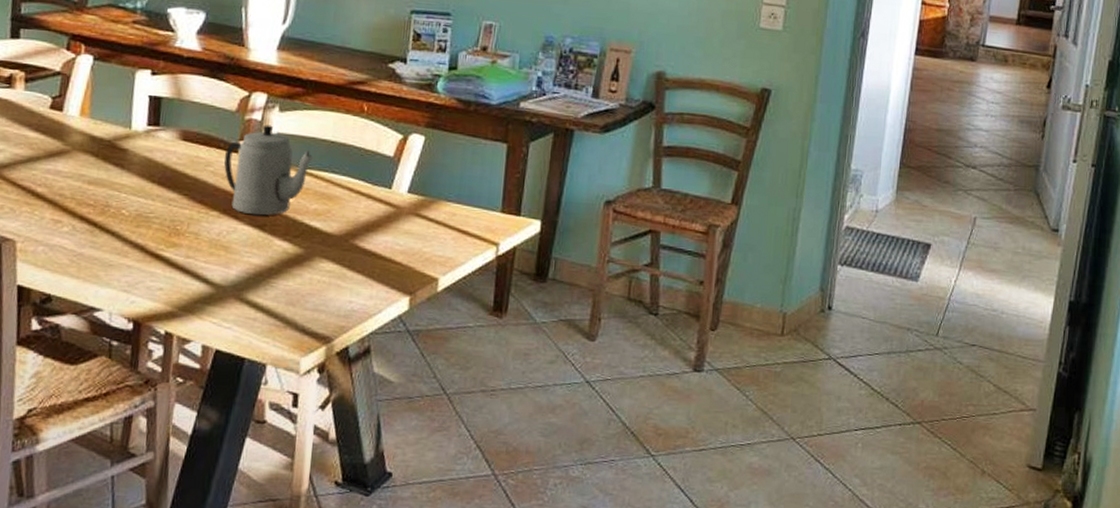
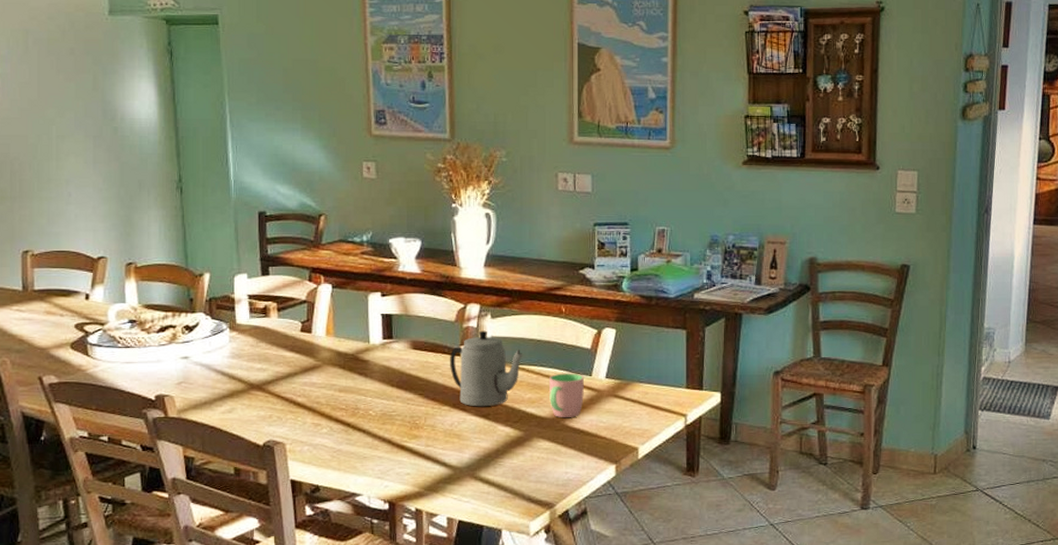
cup: none [339,182,382,236] -> present [549,373,584,417]

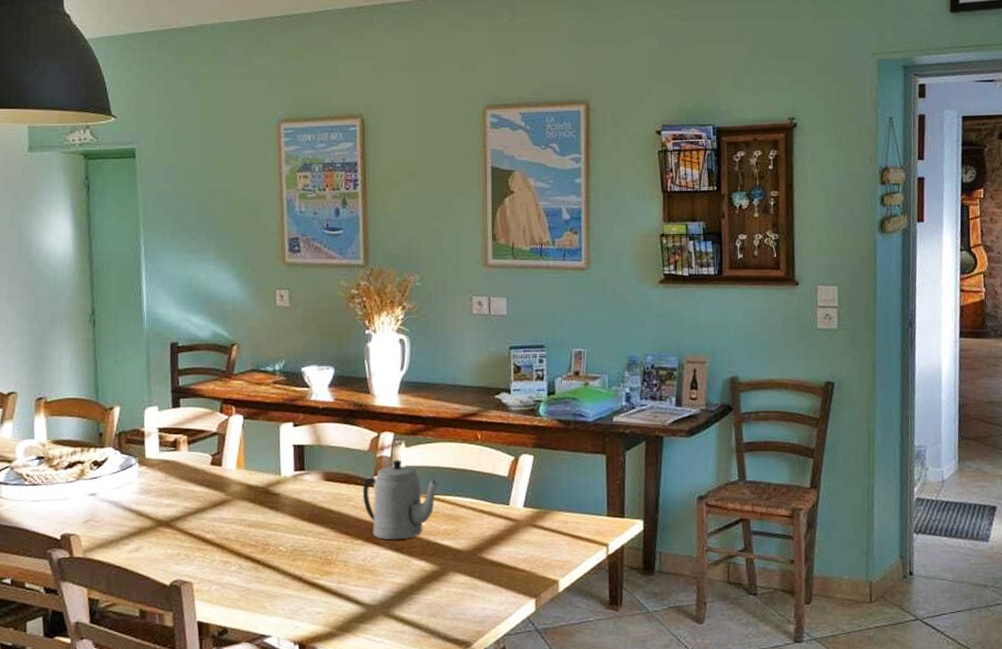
cup: present [549,373,584,417] -> none [466,502,501,550]

